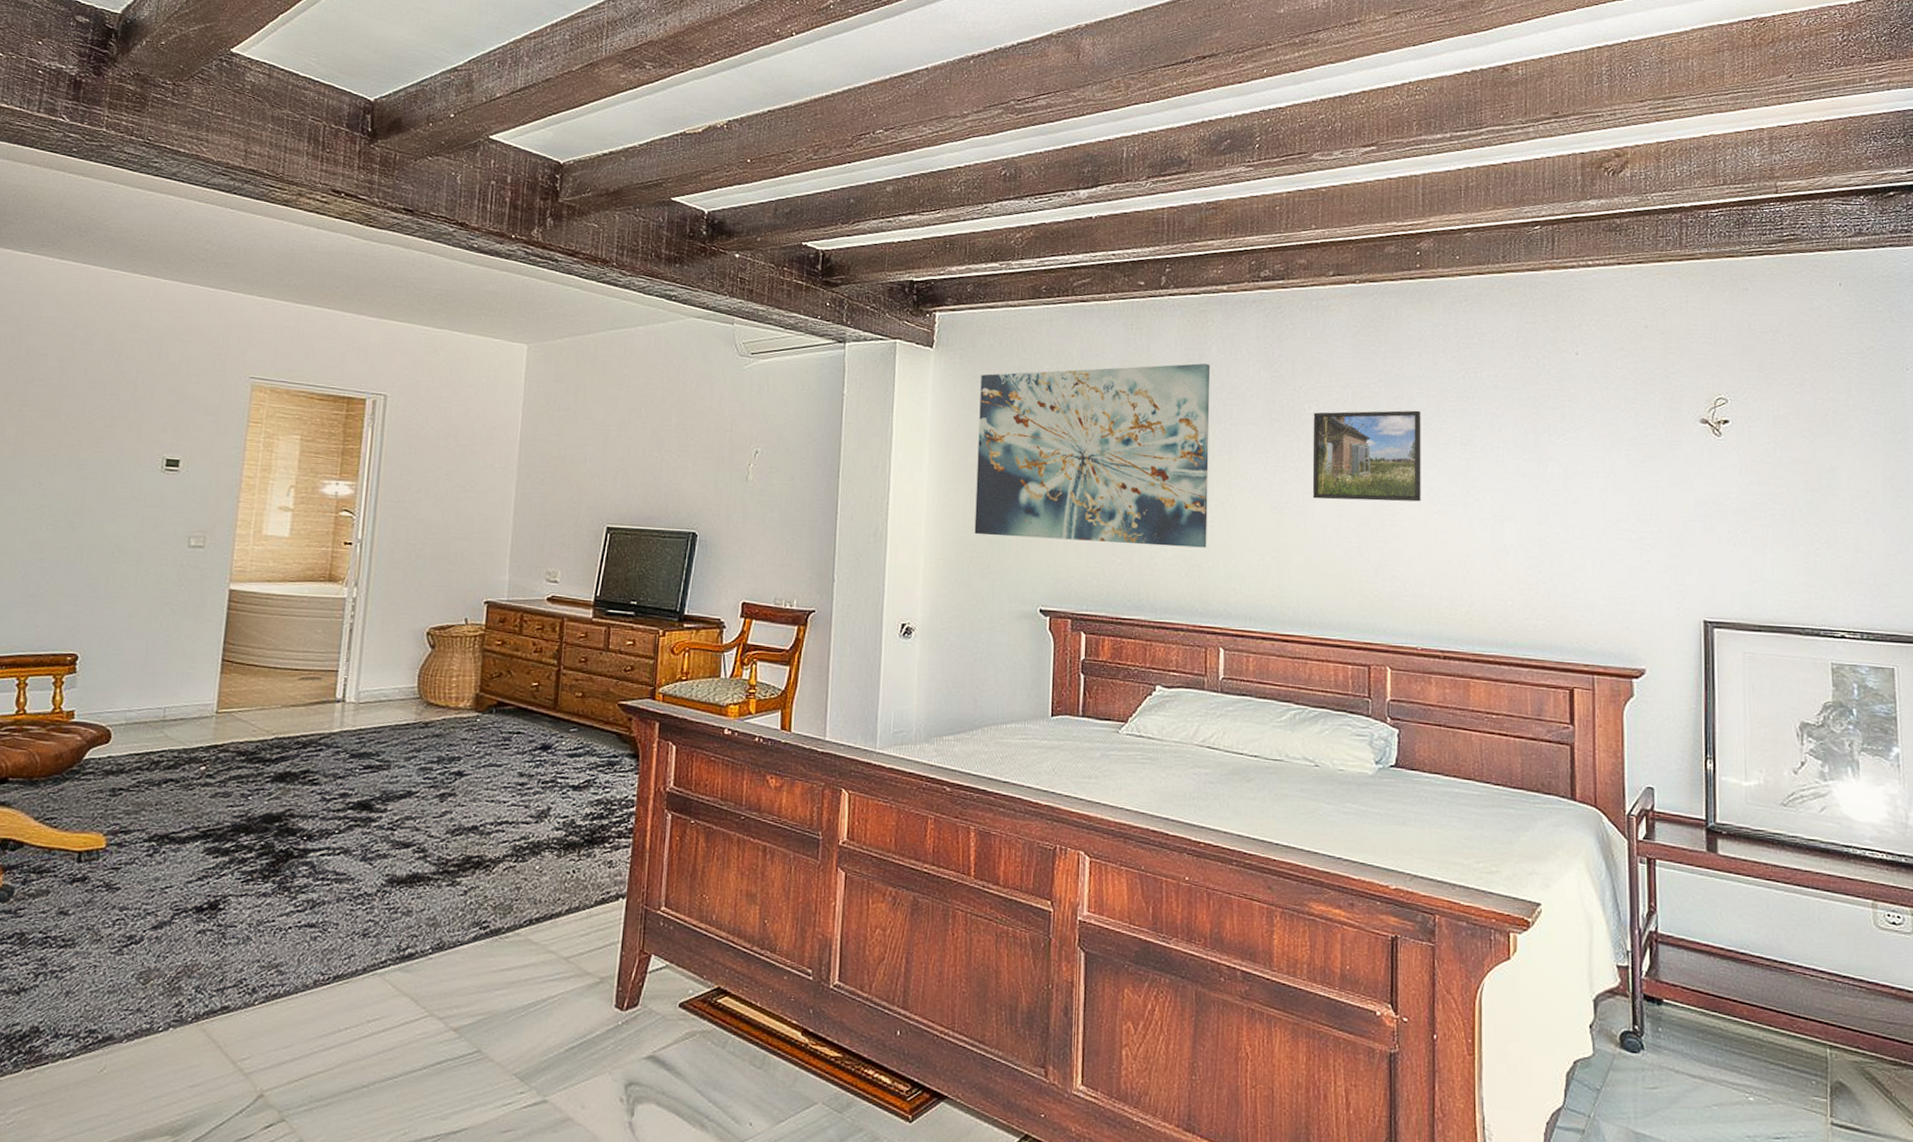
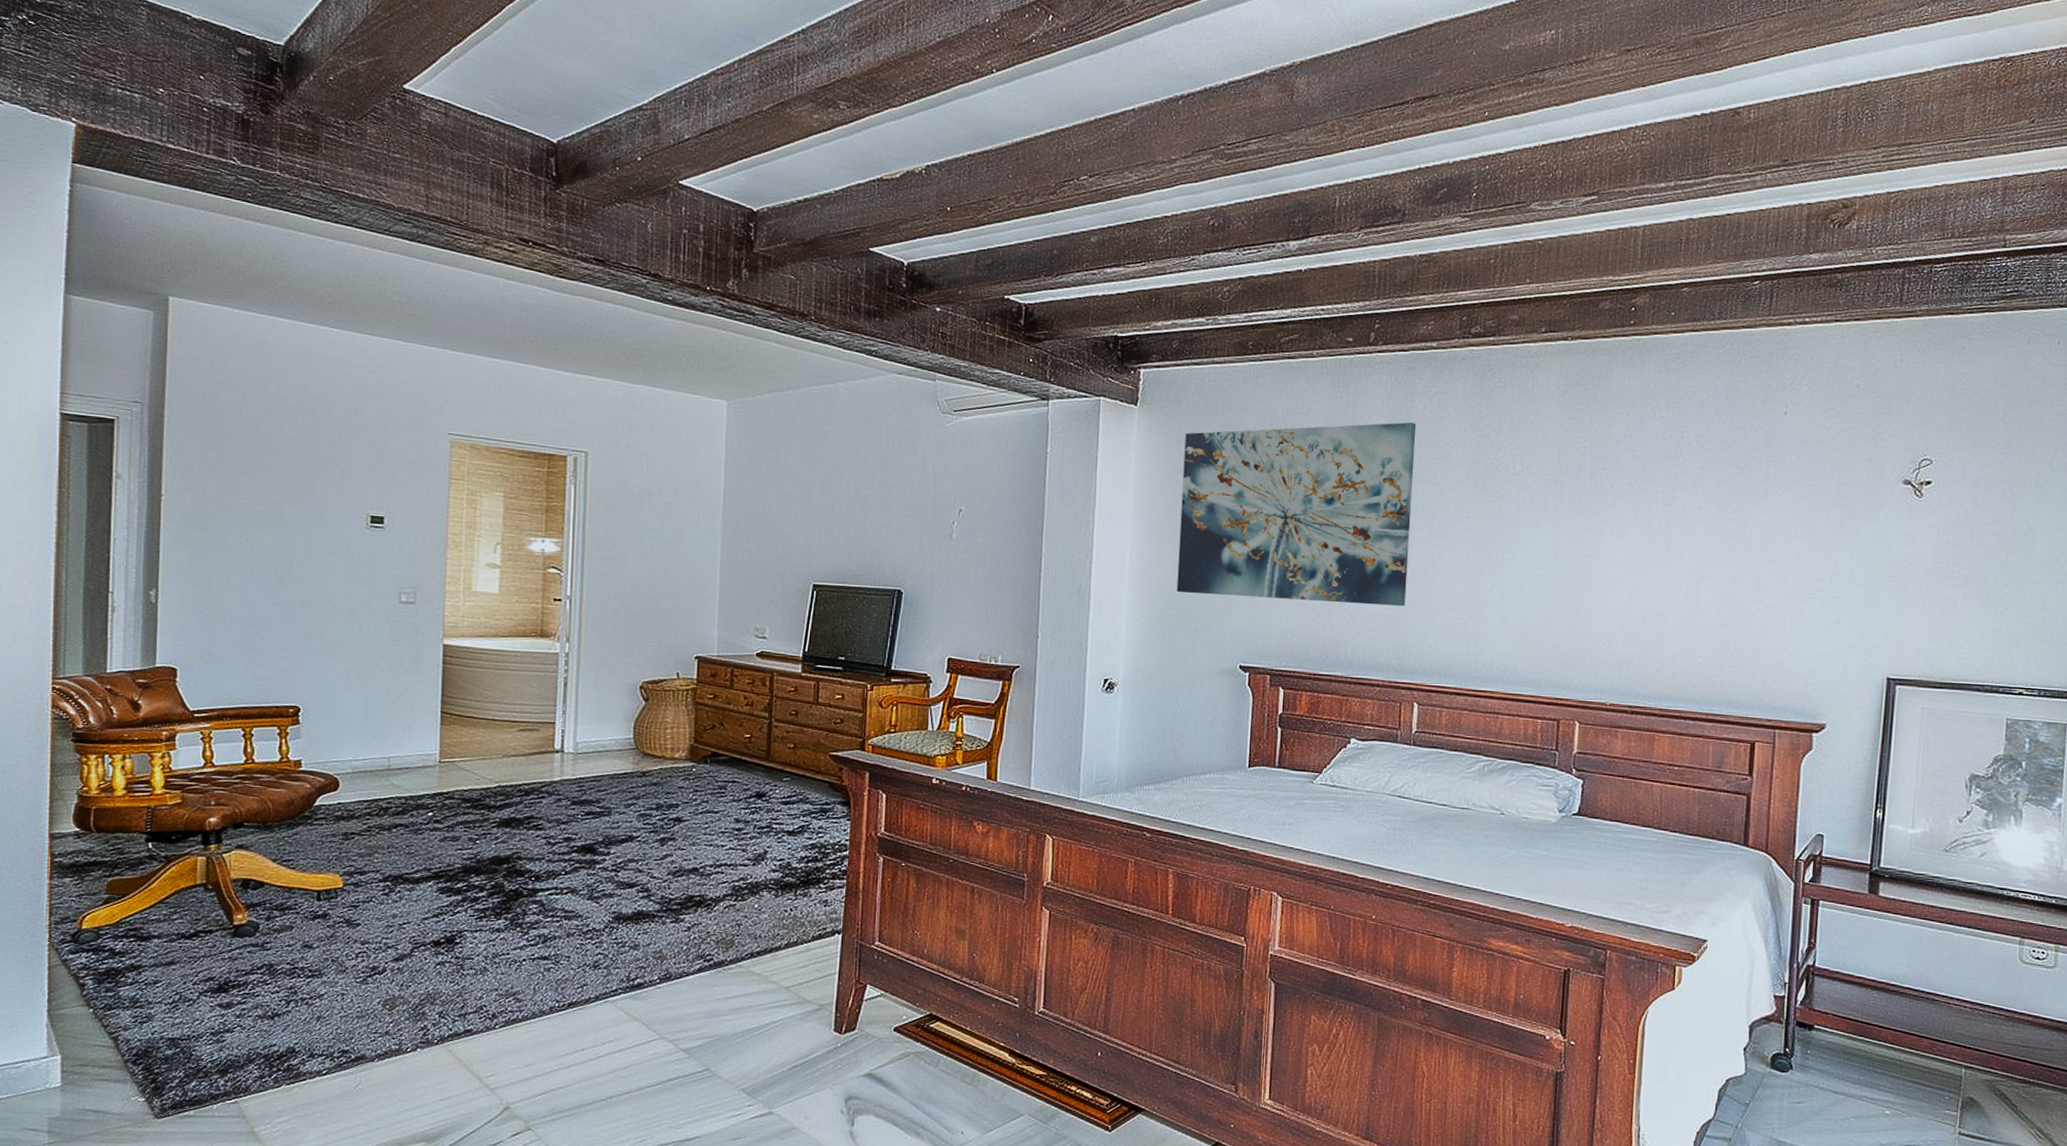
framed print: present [1312,410,1421,502] -> none [1512,470,1626,562]

